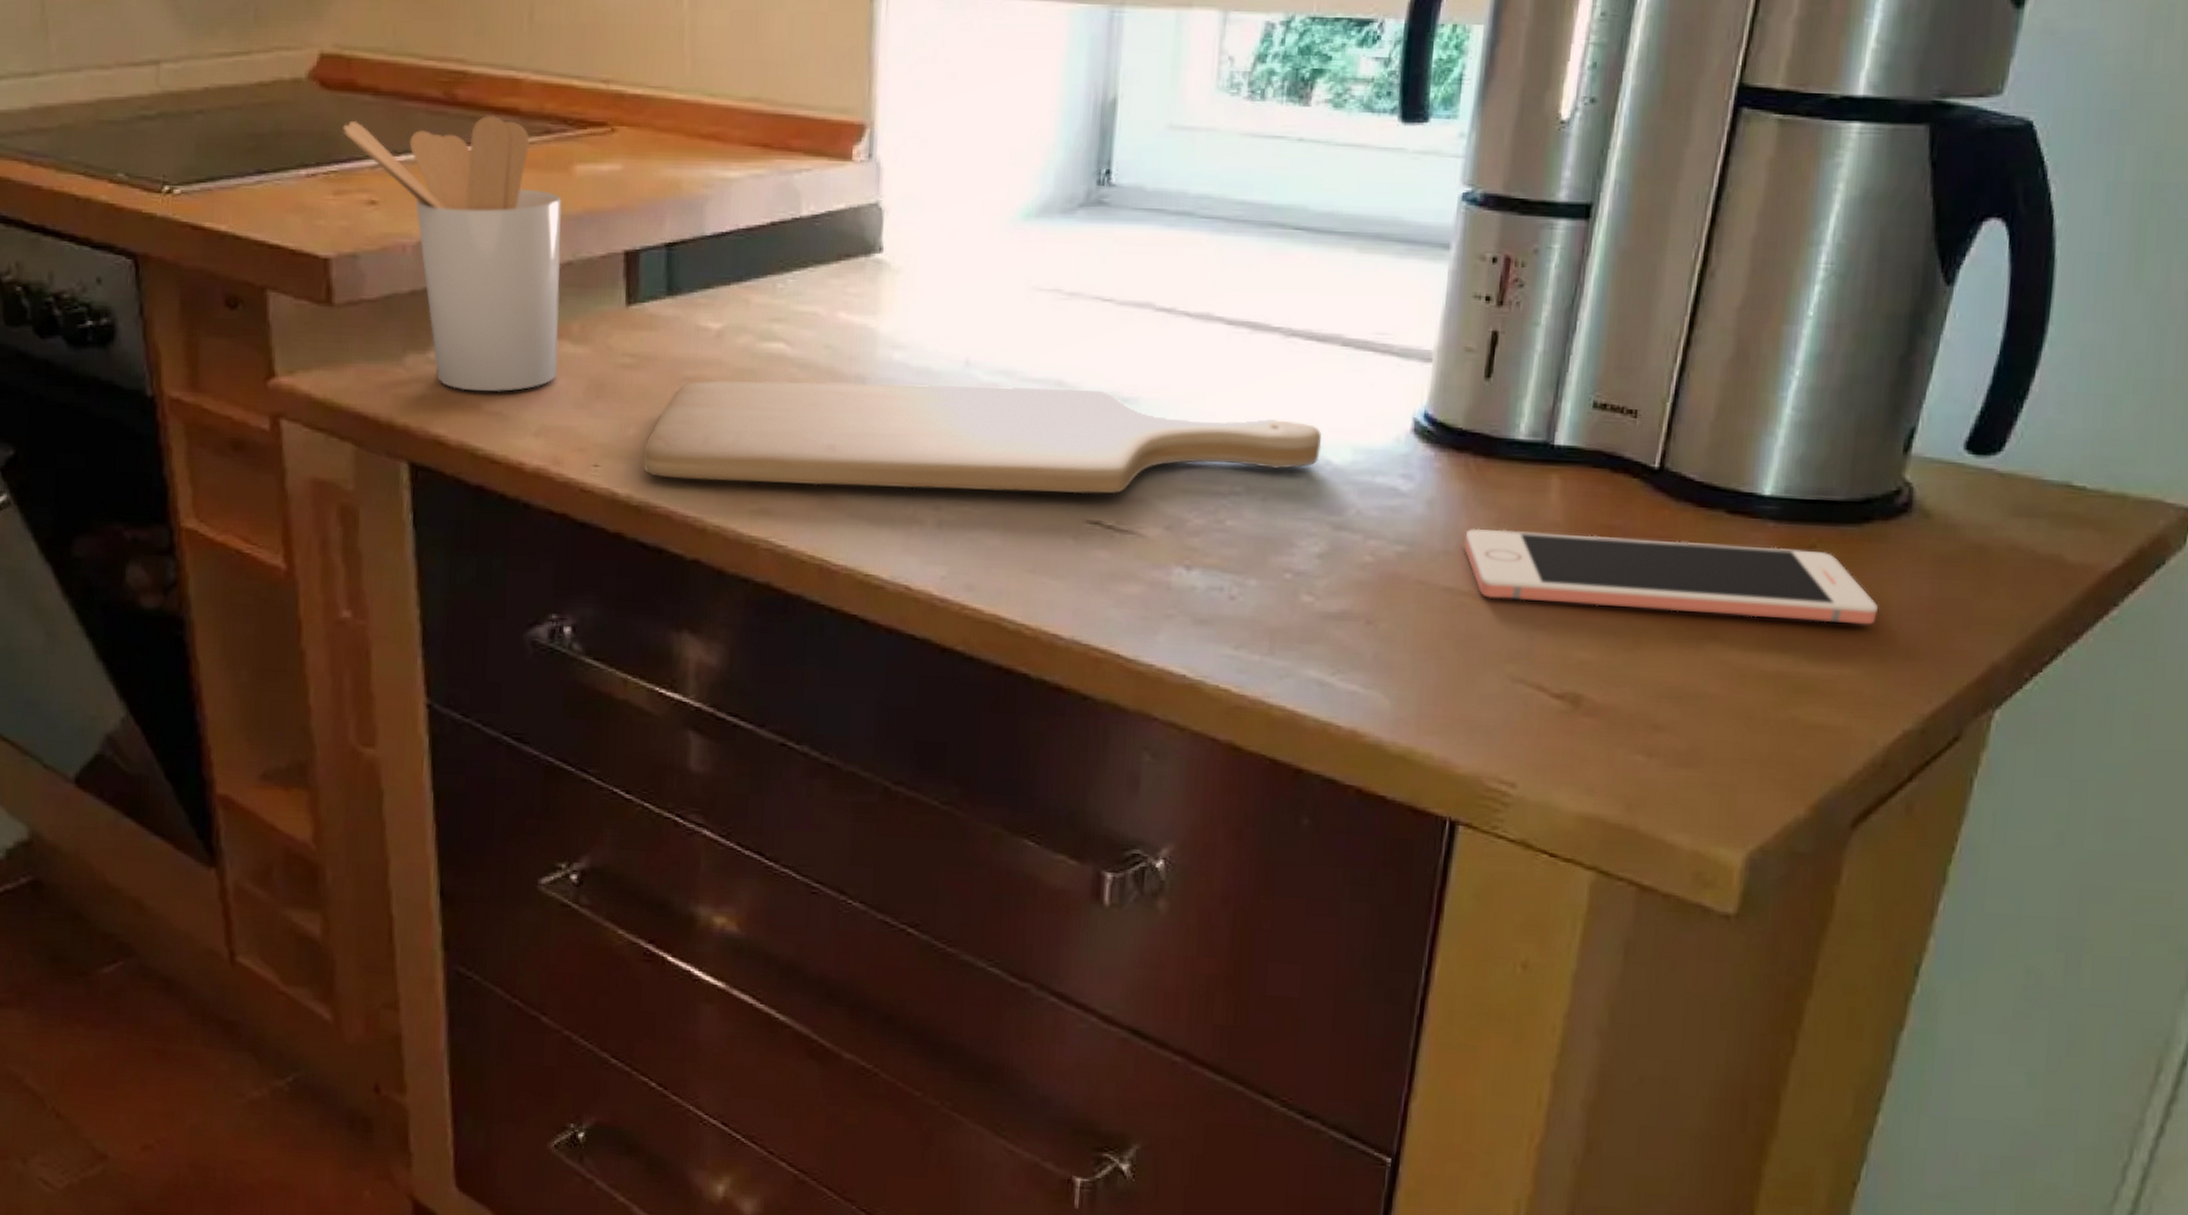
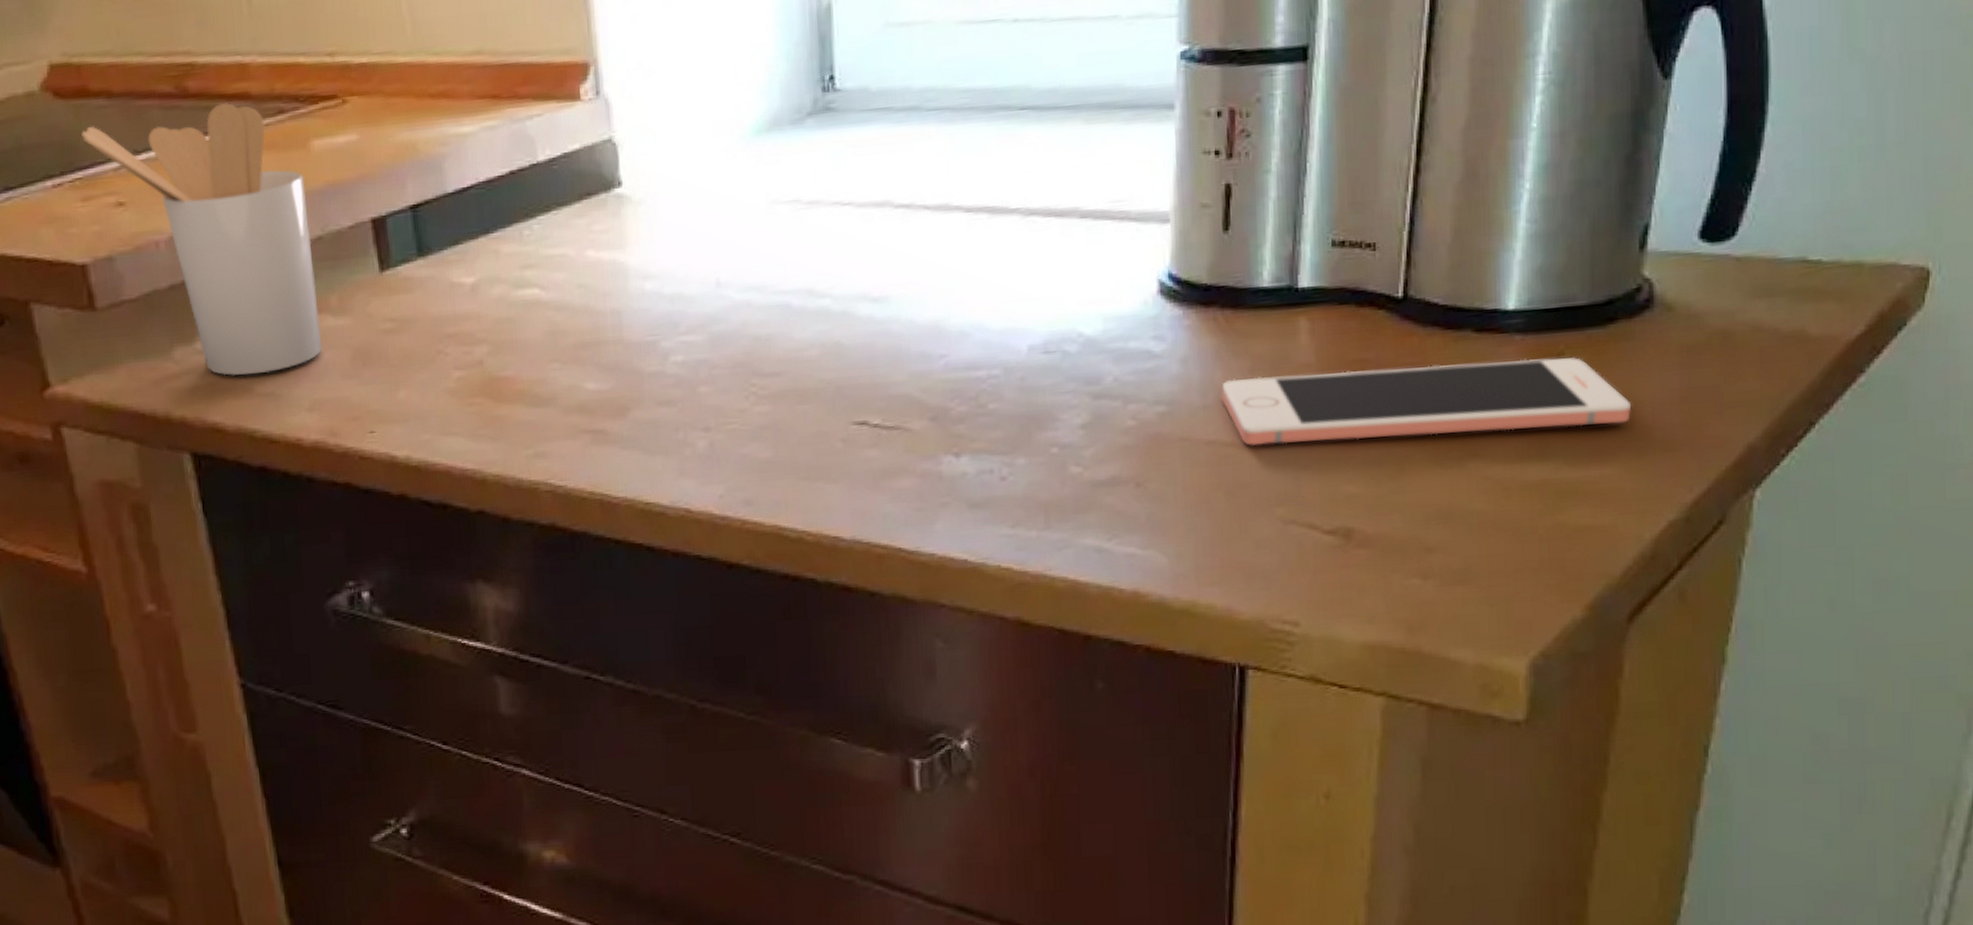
chopping board: present [643,380,1322,495] -> none [415,293,1072,436]

